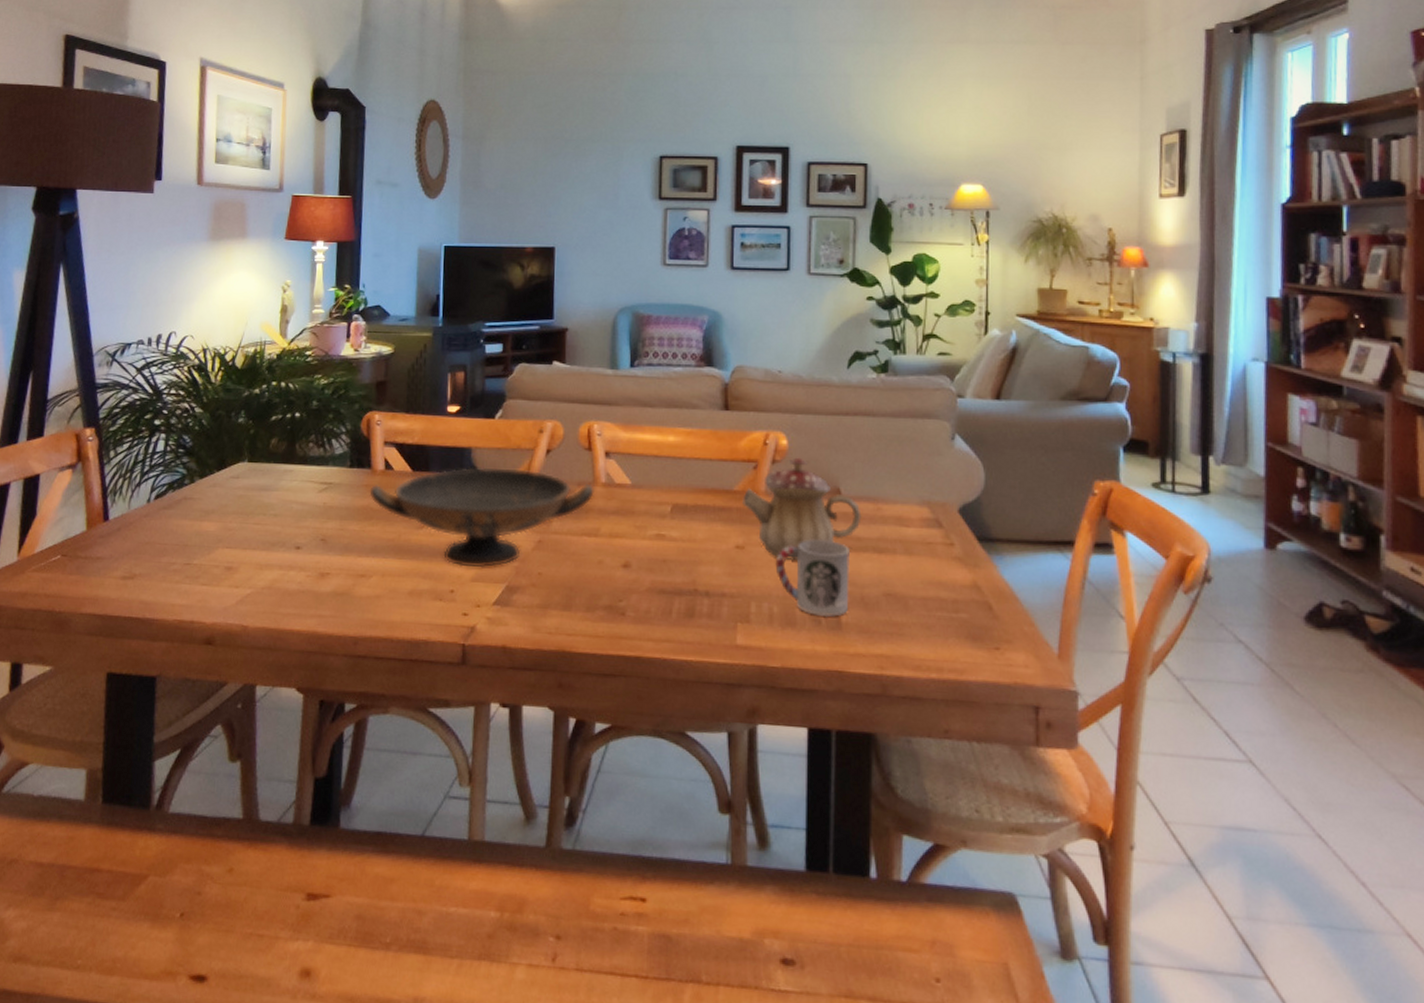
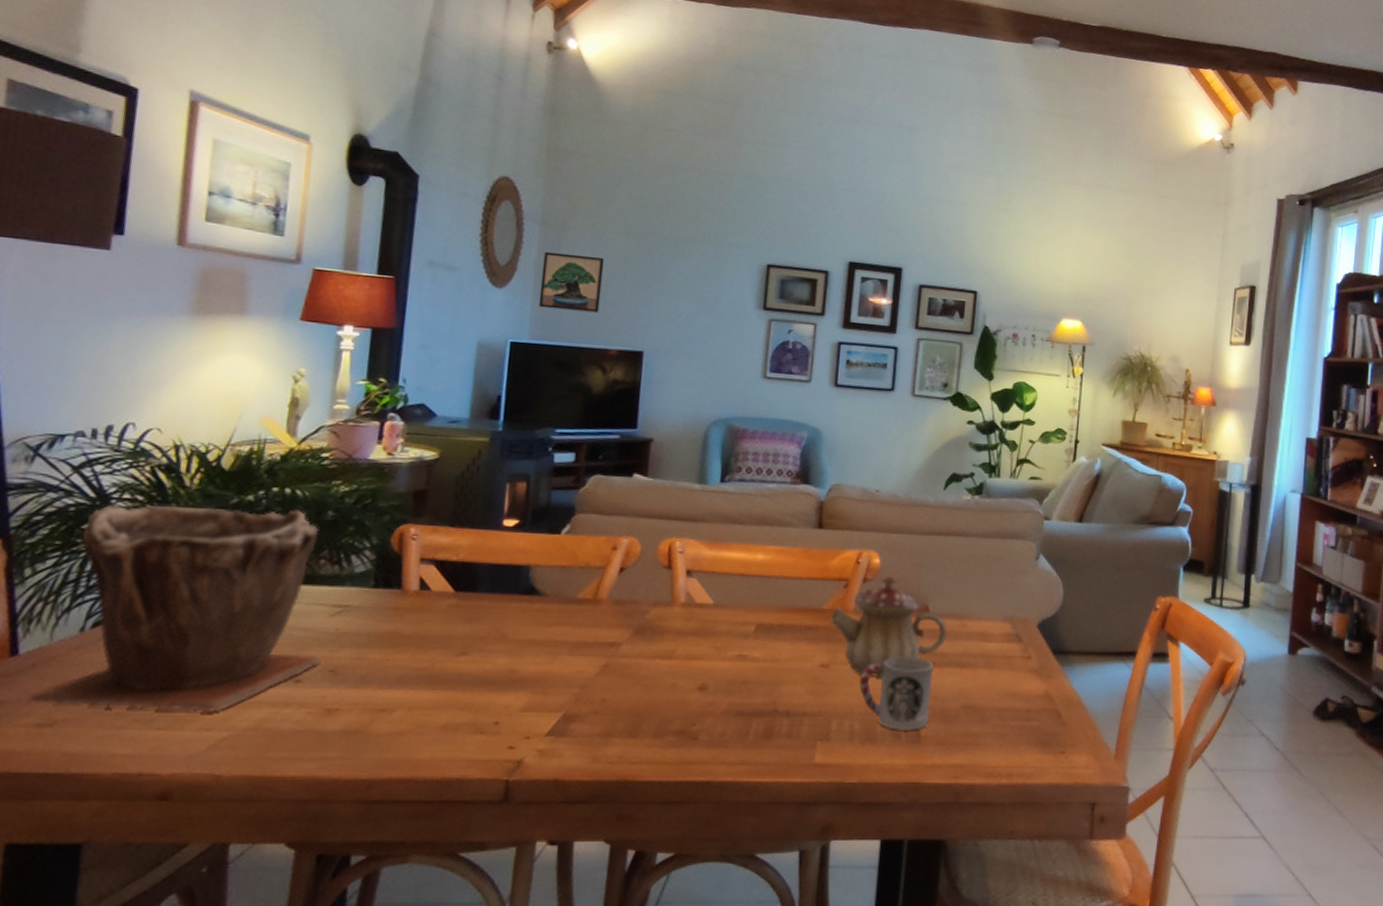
plant pot: none [116,398,314,573] -> present [27,505,321,714]
decorative bowl: present [369,467,594,568] -> none [397,587,672,697]
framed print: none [464,163,517,214] -> present [538,251,605,313]

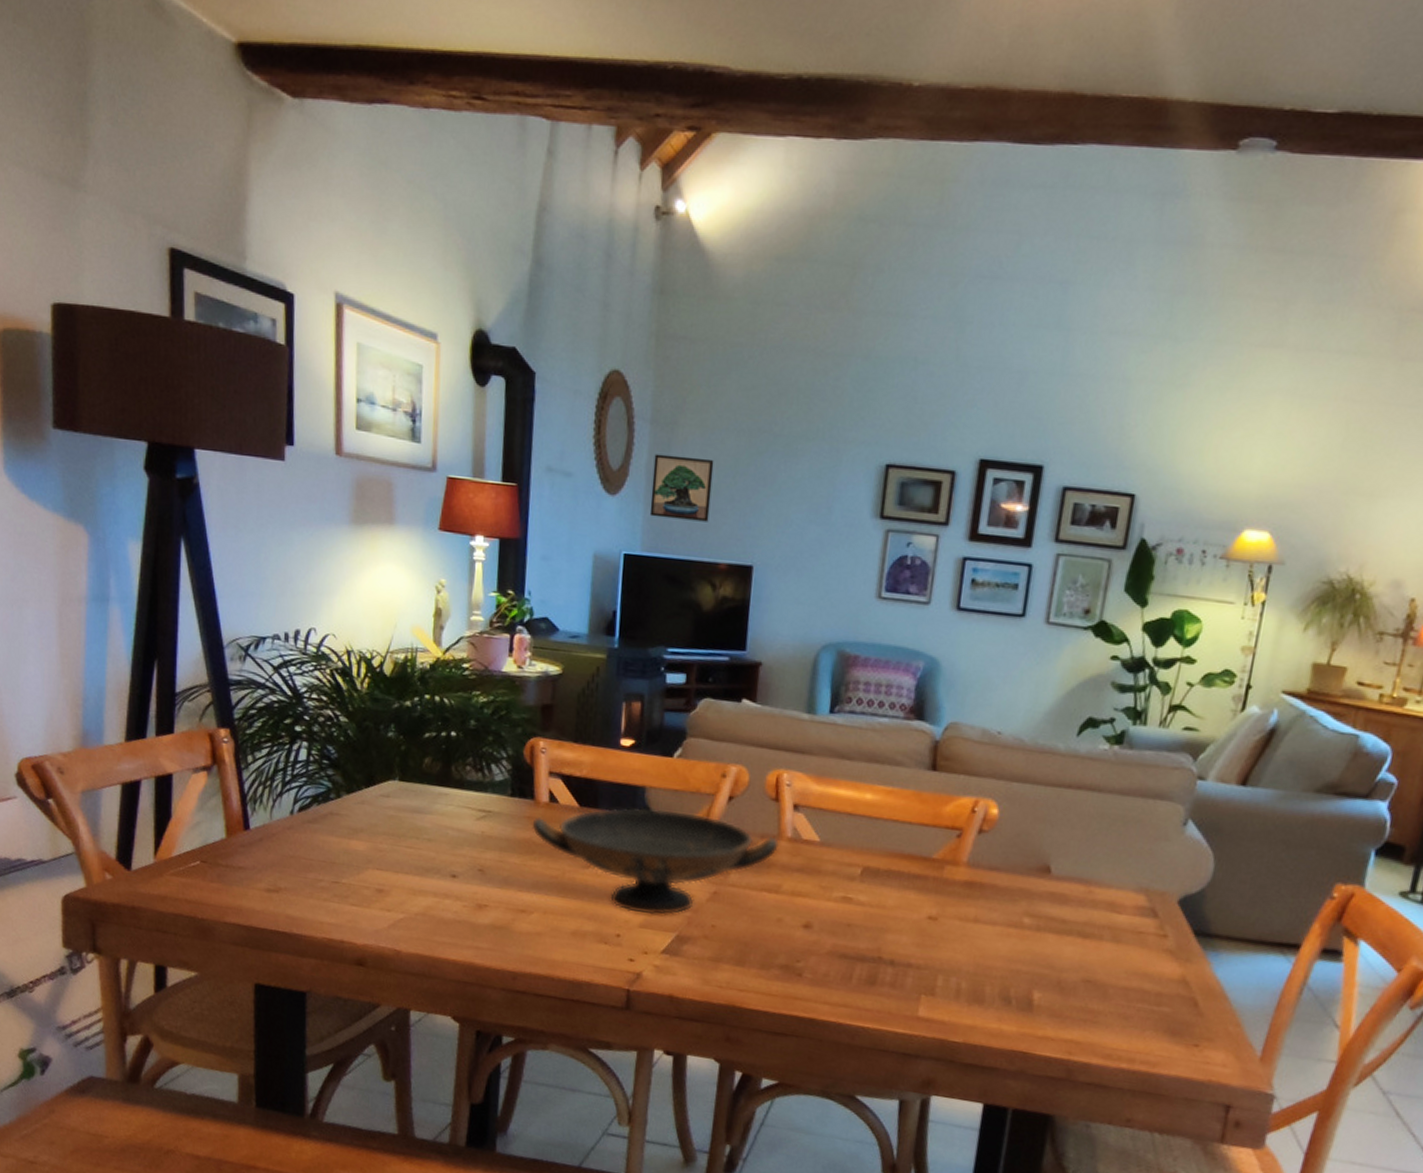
plant pot: present [27,505,321,714] -> none [259,704,471,896]
decorative bowl: none [397,587,672,697] -> present [531,808,779,915]
teapot: present [830,576,948,677] -> none [940,829,1071,937]
cup: present [859,656,934,730] -> none [969,917,1052,998]

